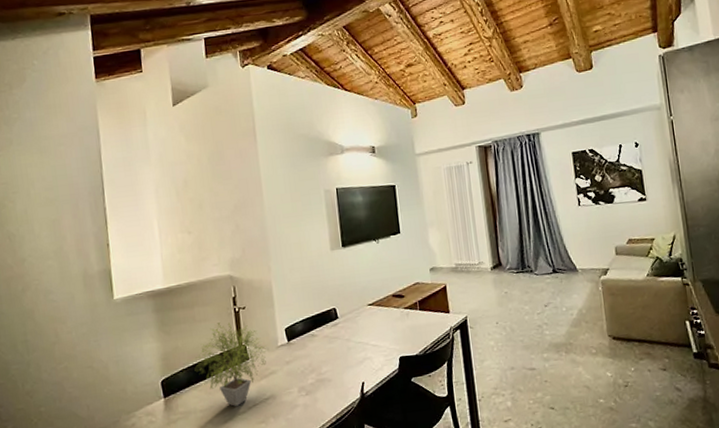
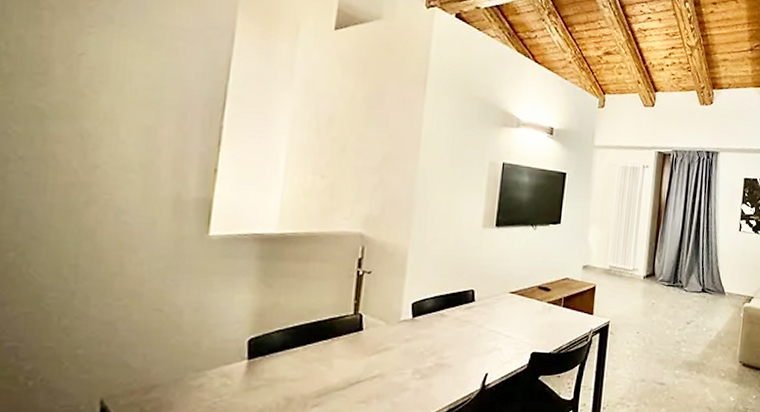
potted plant: present [194,322,266,407] -> none [294,284,385,382]

